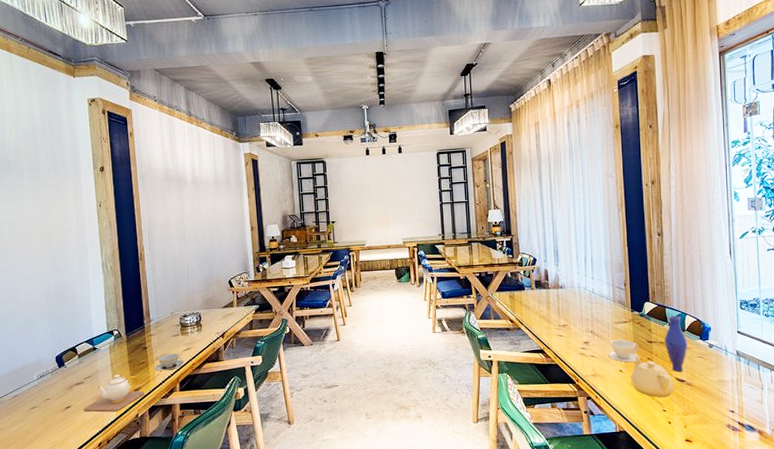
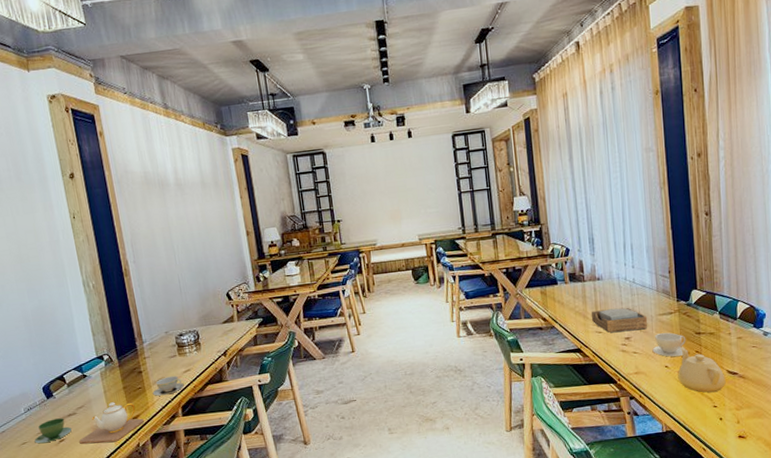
teacup: none [43,386,79,409] -> present [34,418,72,444]
napkin holder: none [553,314,605,336] -> present [591,307,648,333]
vase: present [664,315,688,372] -> none [713,303,740,364]

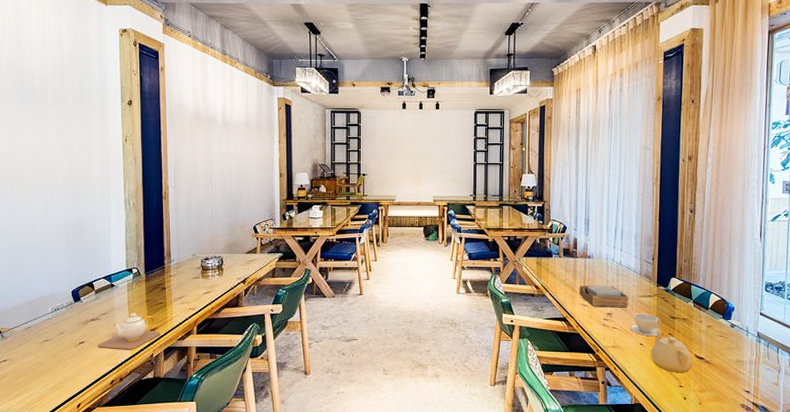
teacup: present [34,418,72,444] -> none [56,321,93,343]
teacup: present [153,376,184,396] -> none [173,296,203,312]

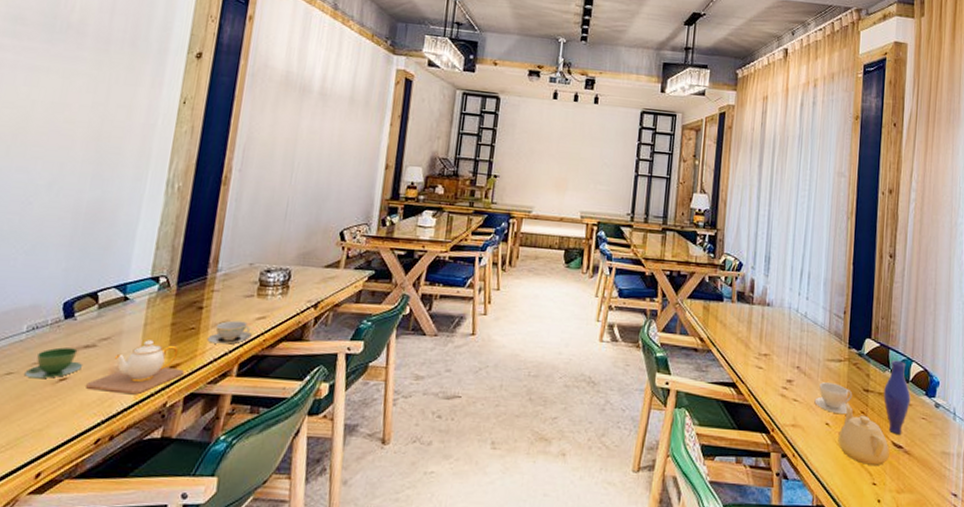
teacup: none [56,321,93,343] -> present [24,347,84,379]
teacup: none [173,296,203,312] -> present [207,320,252,344]
napkin holder: present [579,285,629,308] -> none [753,340,815,374]
vase: none [686,293,710,349] -> present [883,360,911,434]

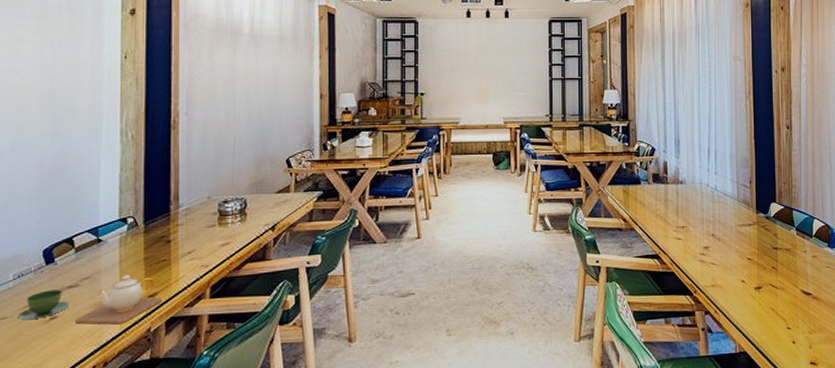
teacup: present [207,320,252,344] -> none [179,249,219,271]
teacup: present [814,382,853,415] -> none [730,245,765,272]
teapot: present [838,402,890,466] -> none [753,261,801,312]
vase: present [883,360,911,434] -> none [790,219,815,283]

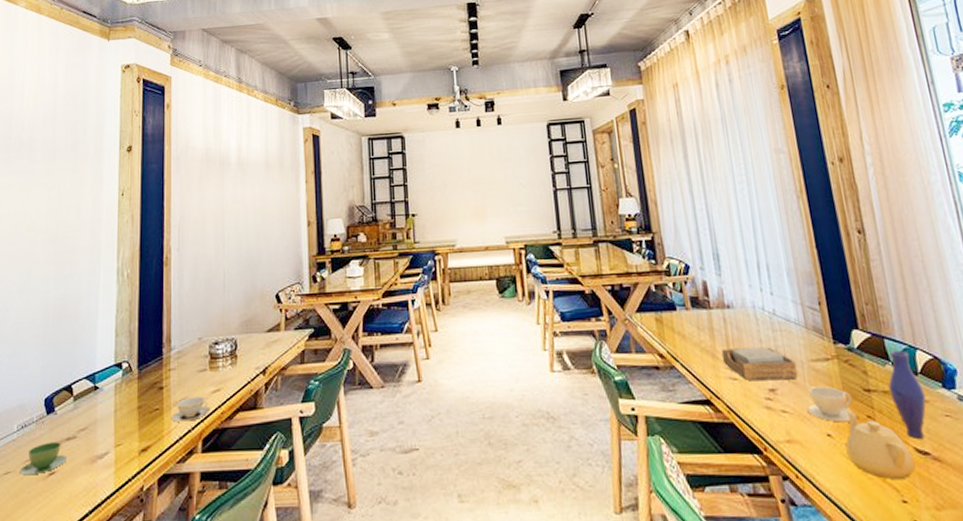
teapot: present [75,275,161,325] -> none [72,426,154,482]
teacup: none [179,249,219,271] -> present [171,396,210,422]
napkin holder: none [671,214,727,240] -> present [721,347,799,380]
teacup: none [730,245,765,272] -> present [807,386,857,423]
teapot: none [753,261,801,312] -> present [845,407,917,479]
vase: none [790,219,815,283] -> present [888,350,927,438]

